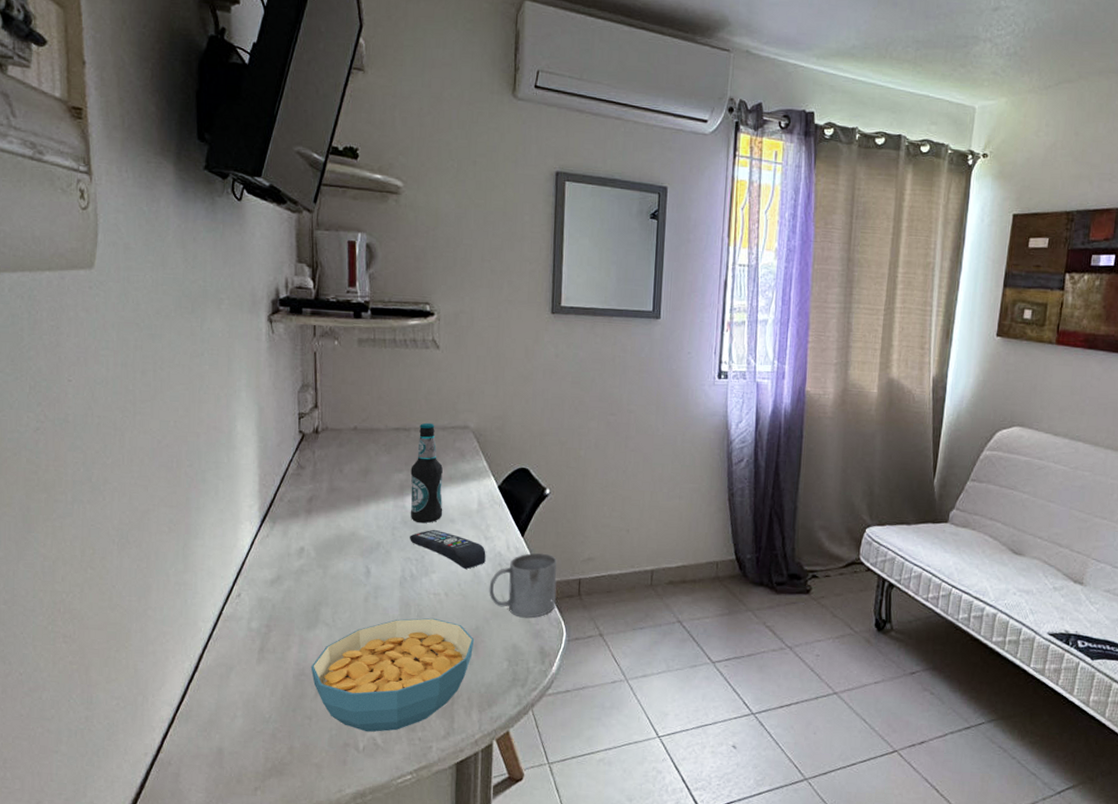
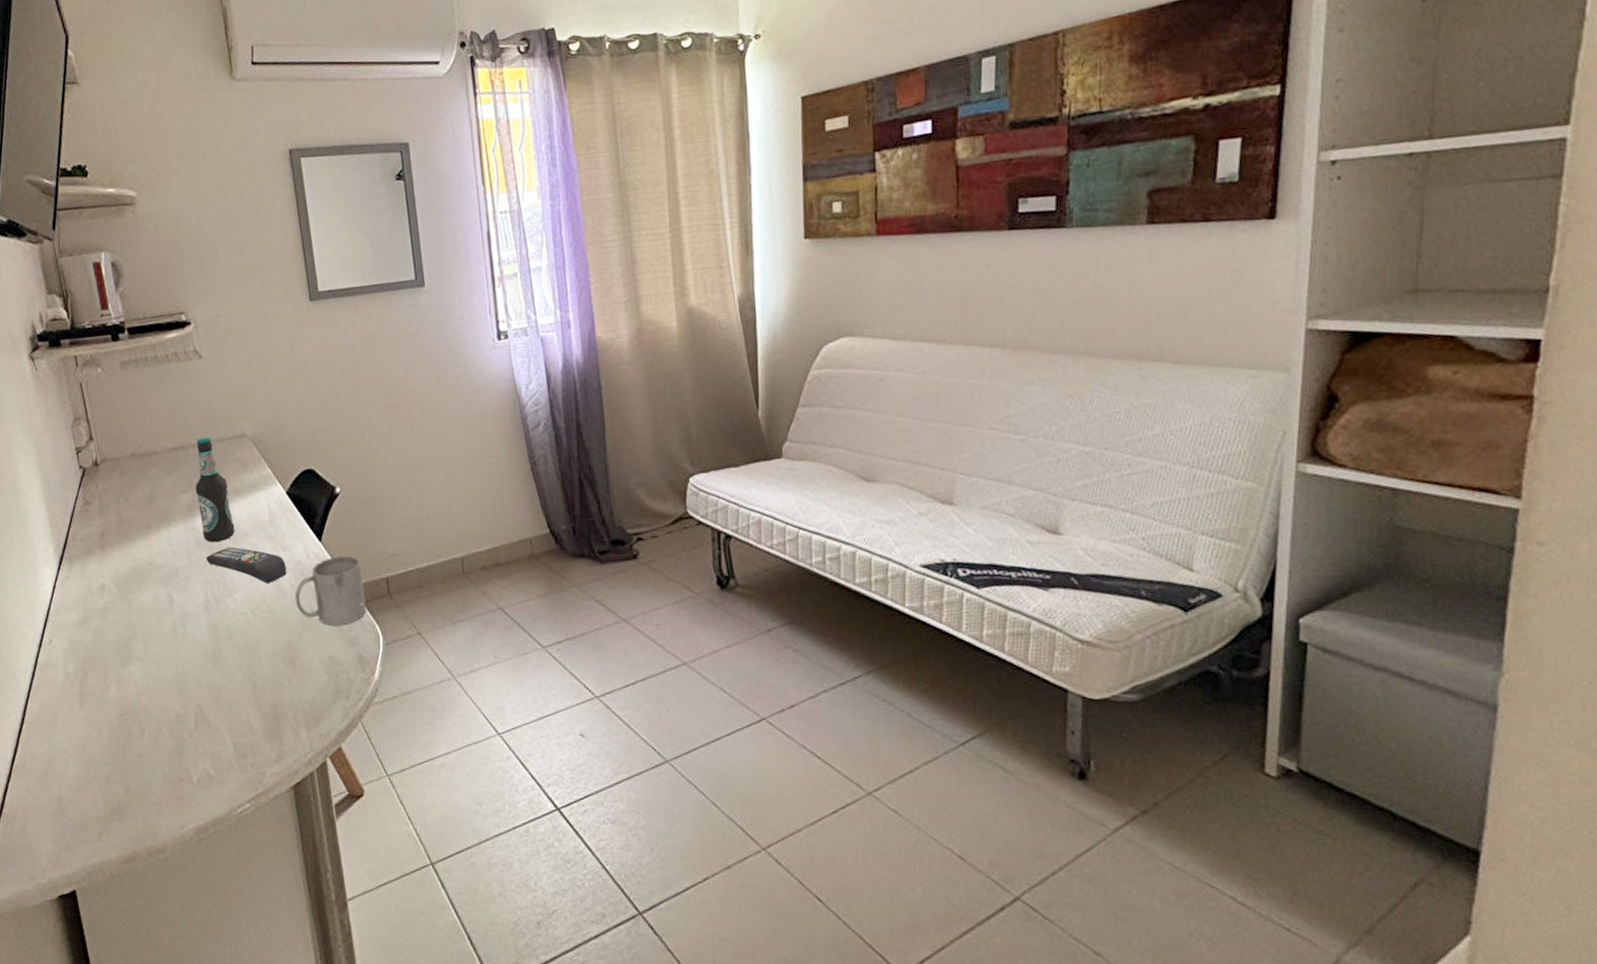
cereal bowl: present [310,617,475,732] -> none [132,638,290,765]

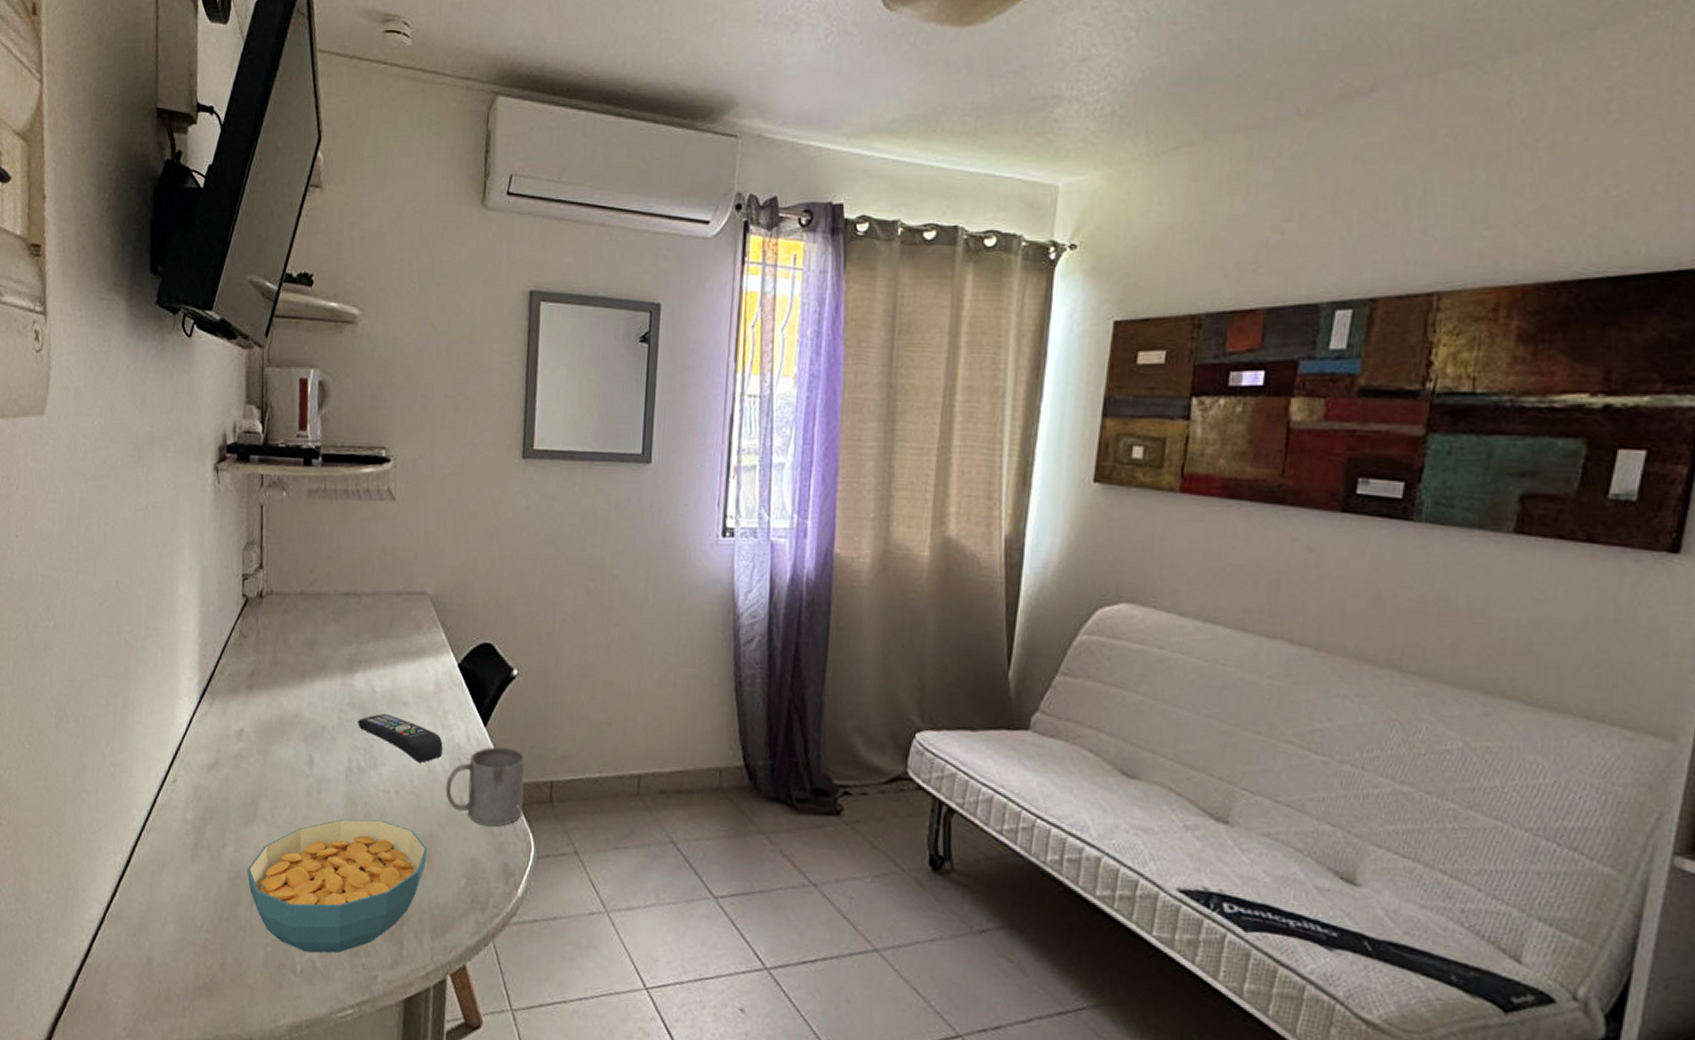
cereal bowl: none [132,638,290,765] -> present [247,818,428,954]
bottle: present [195,437,236,543] -> none [359,587,396,706]

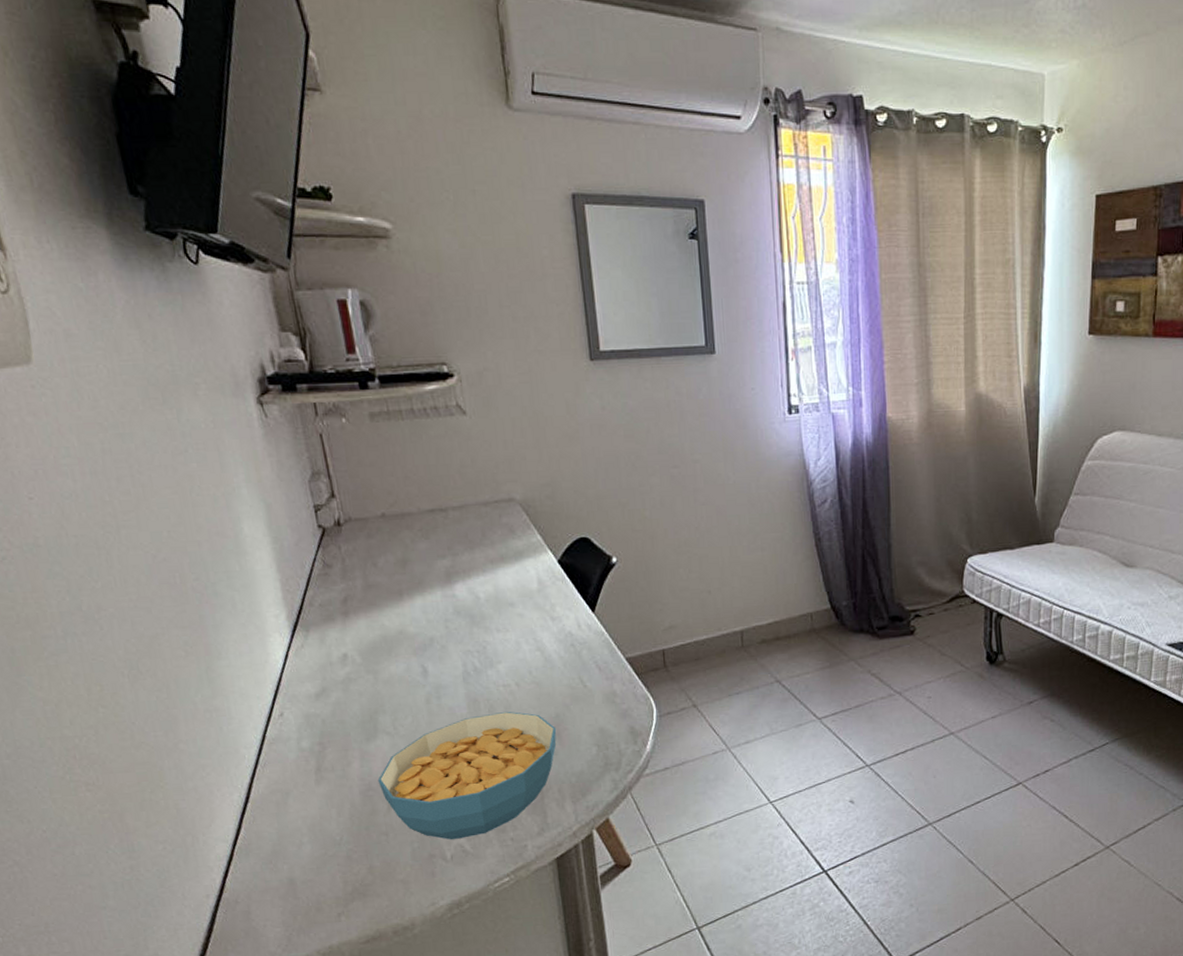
remote control: present [358,713,443,763] -> none [466,616,556,654]
mug: present [445,746,525,827] -> none [564,627,641,699]

